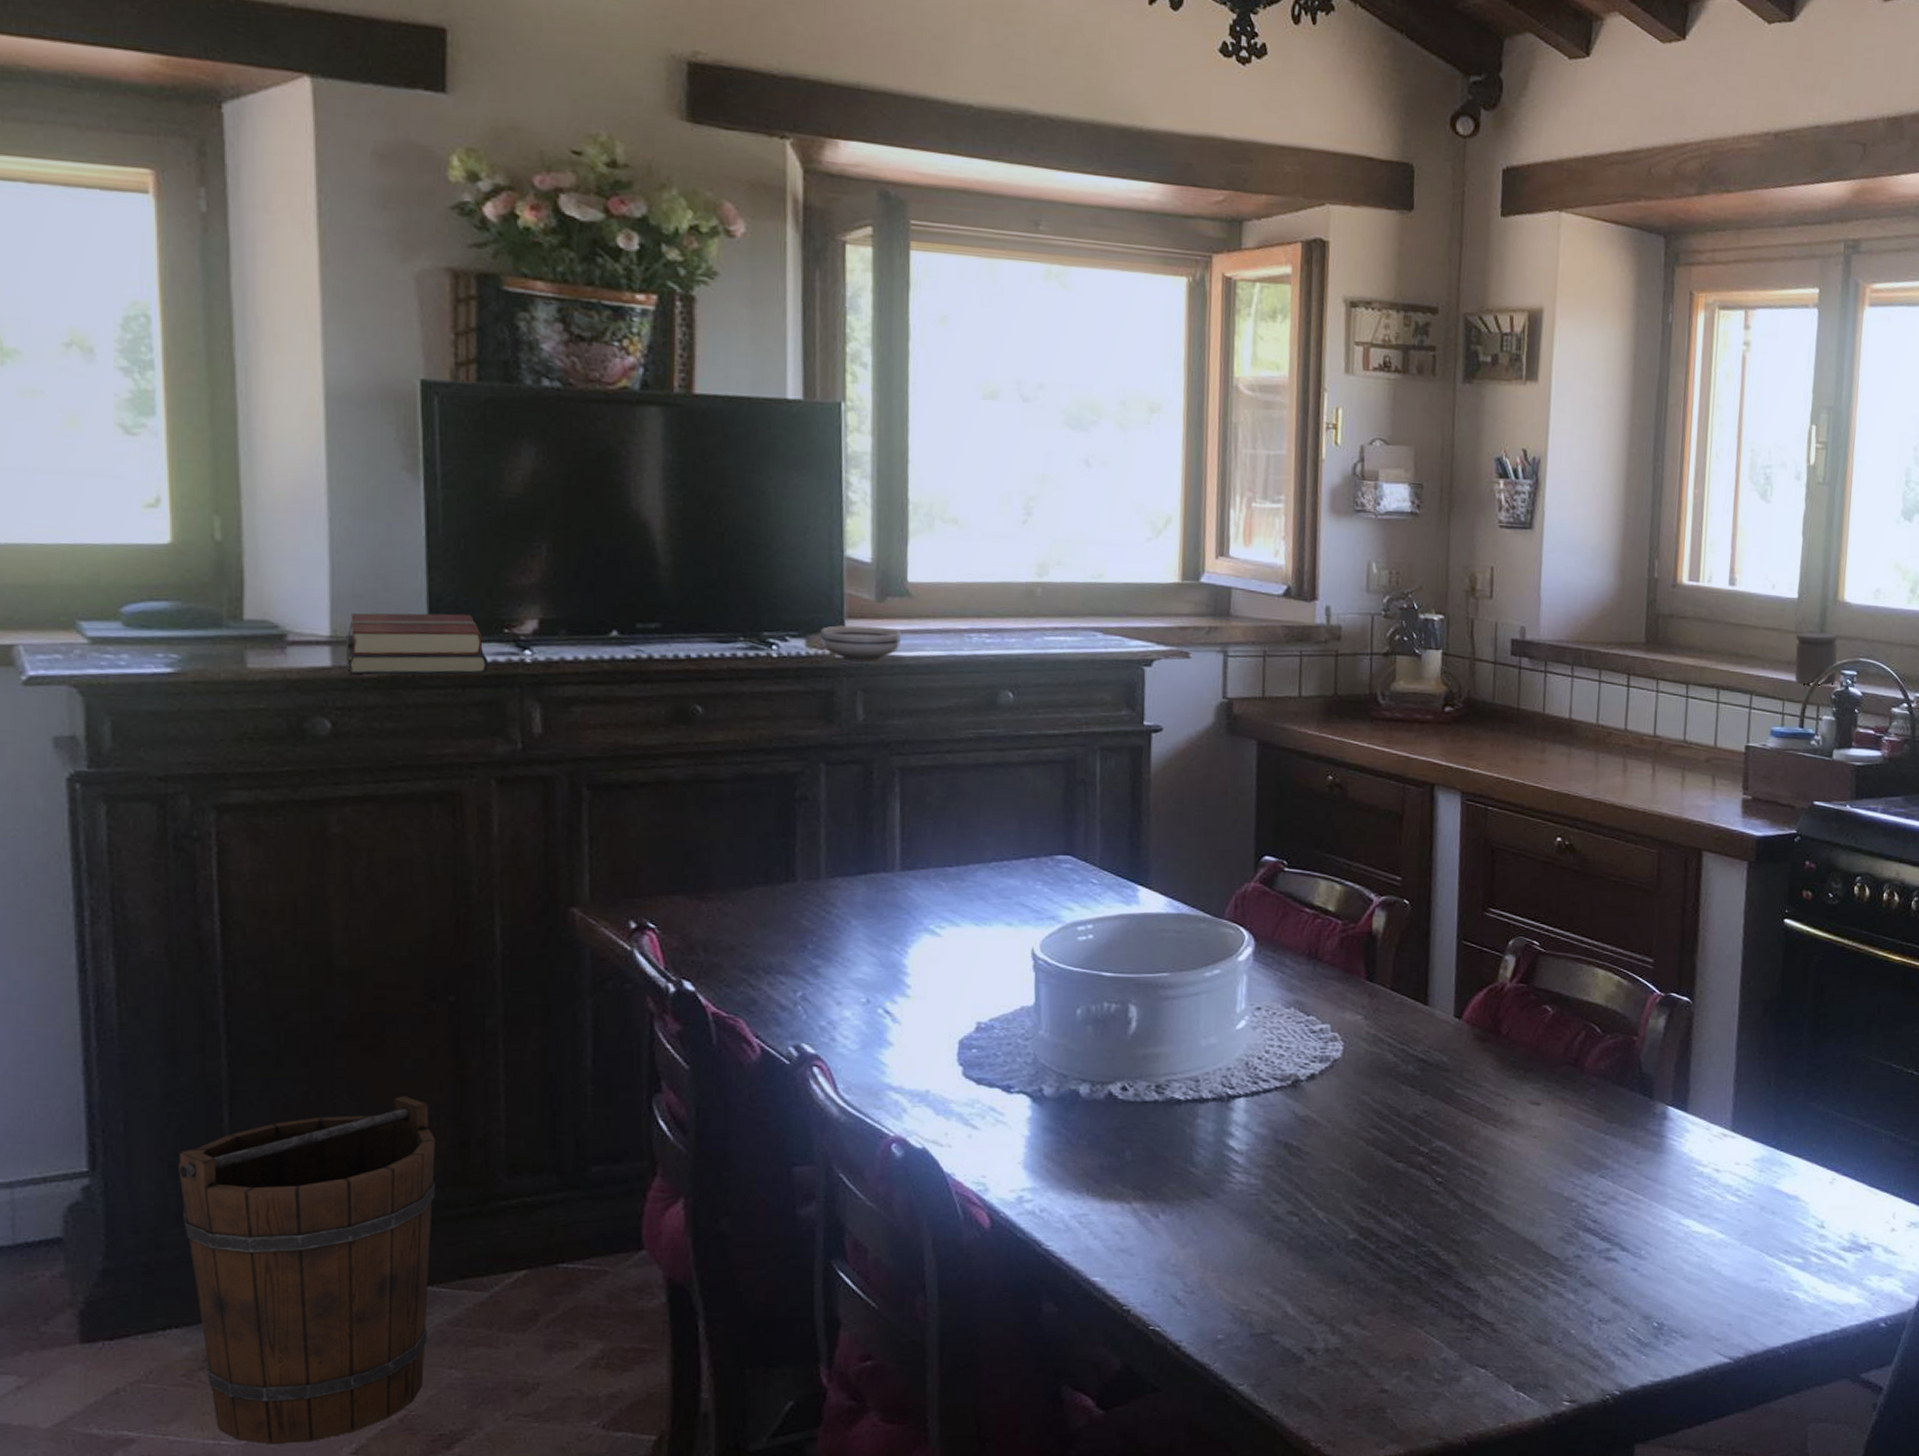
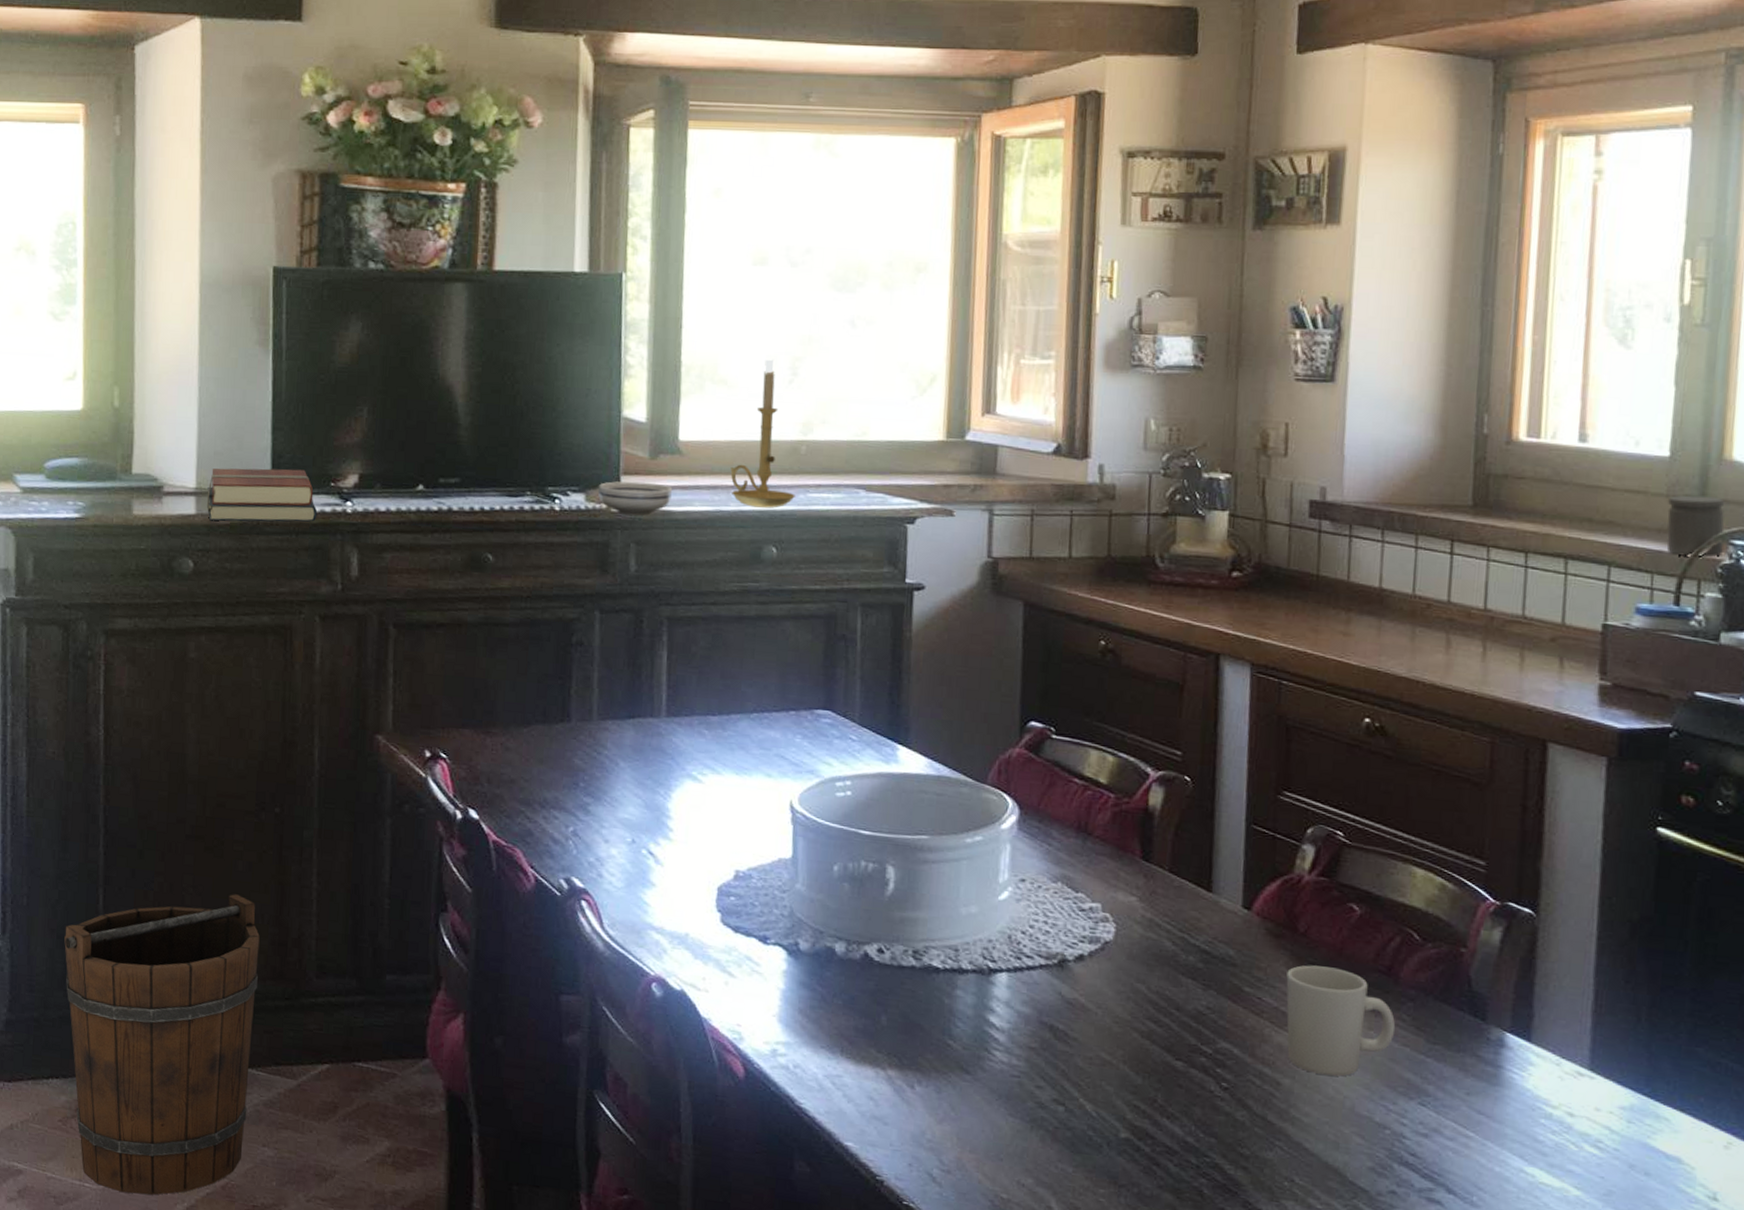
candle holder: none [963,498,1031,653] -> present [730,359,795,509]
mug: none [1491,1063,1581,1160] -> present [1286,965,1396,1077]

